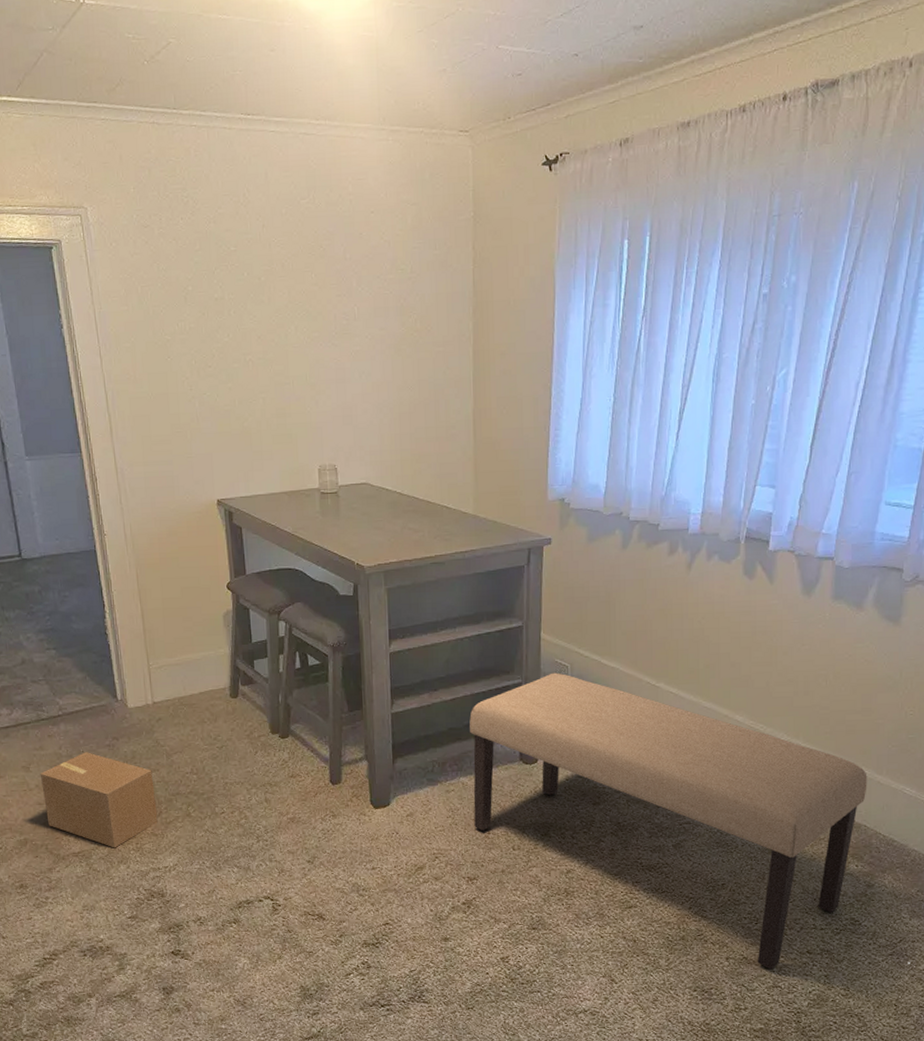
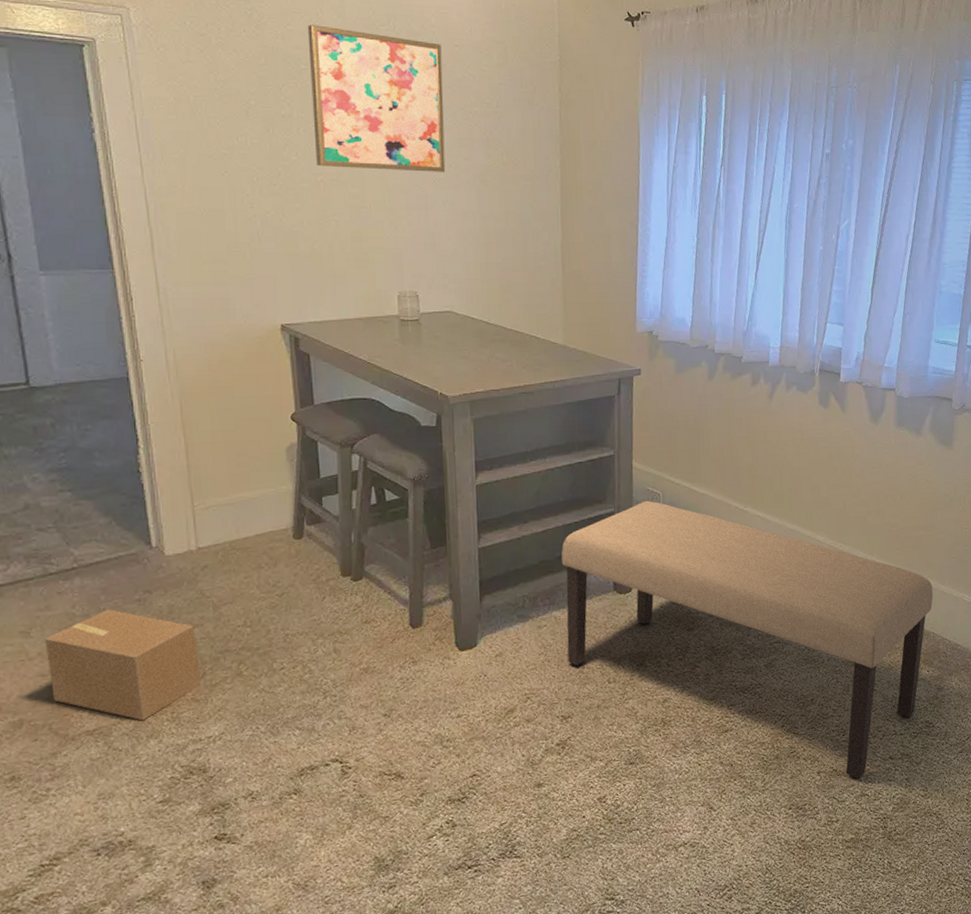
wall art: none [236,205,362,346] -> present [307,24,446,172]

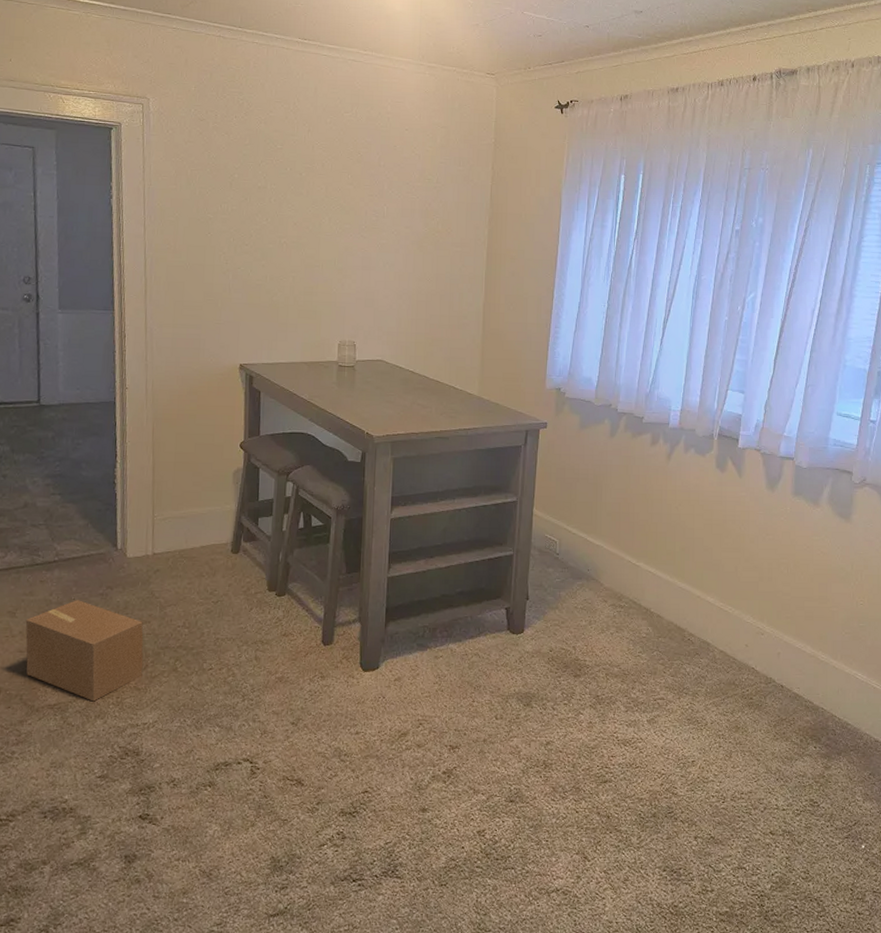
wall art: present [307,24,446,172] -> none [282,112,394,238]
bench: present [561,500,933,779] -> none [460,547,824,850]

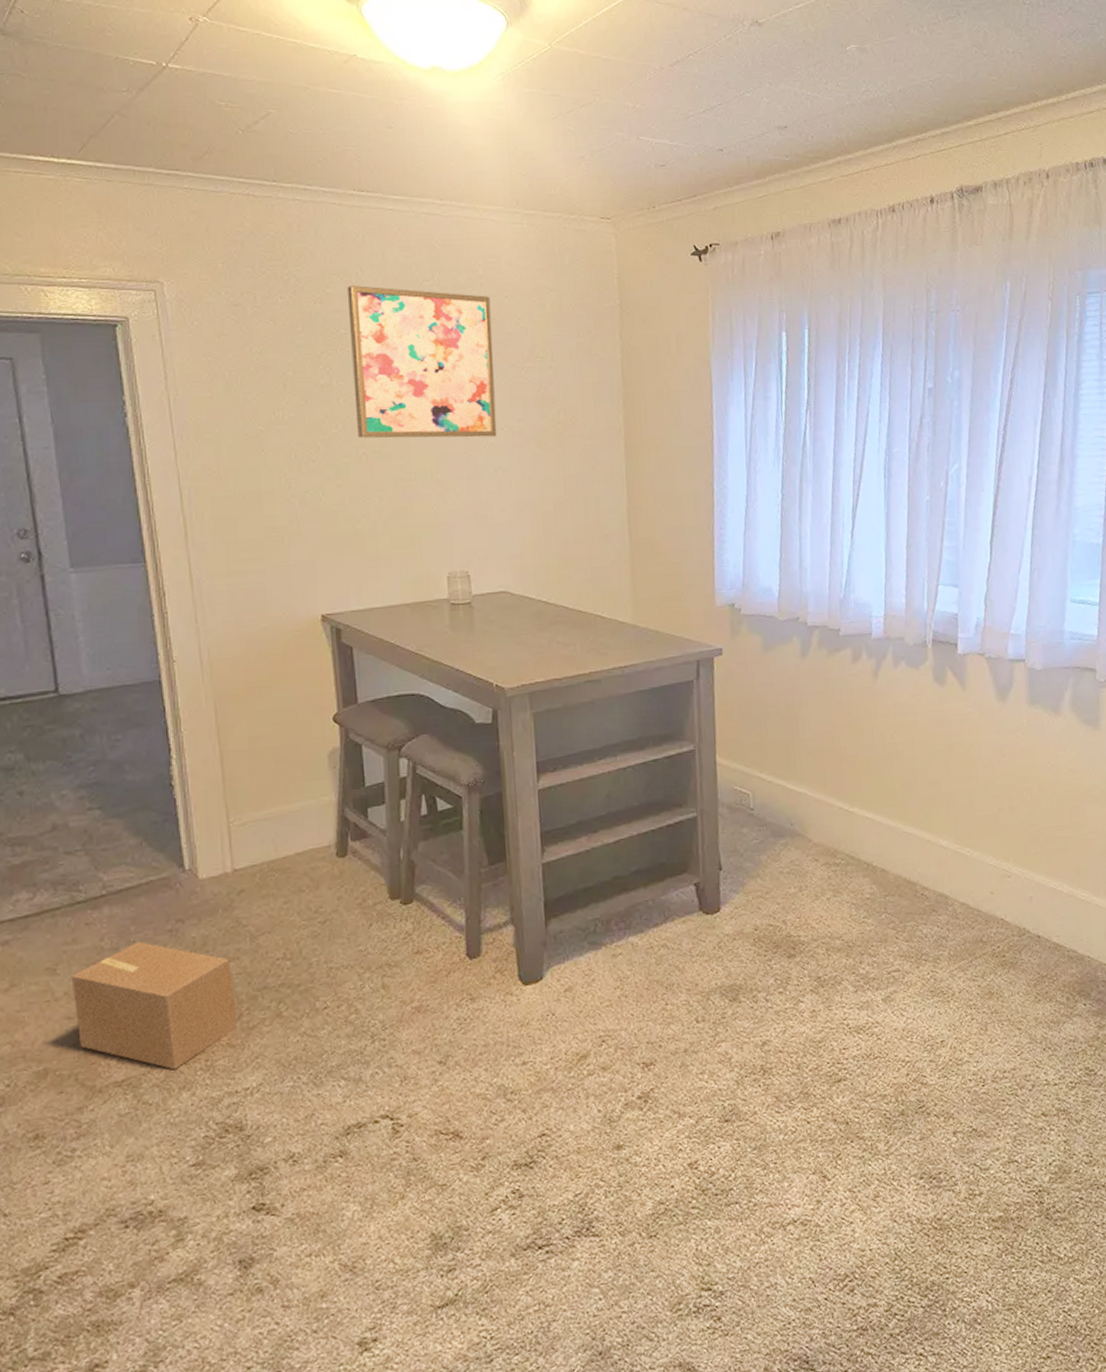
wall art: none [282,112,394,238] -> present [346,285,497,438]

